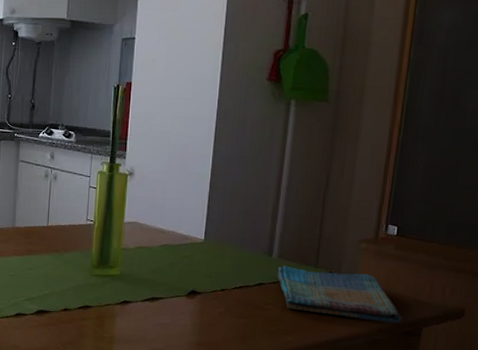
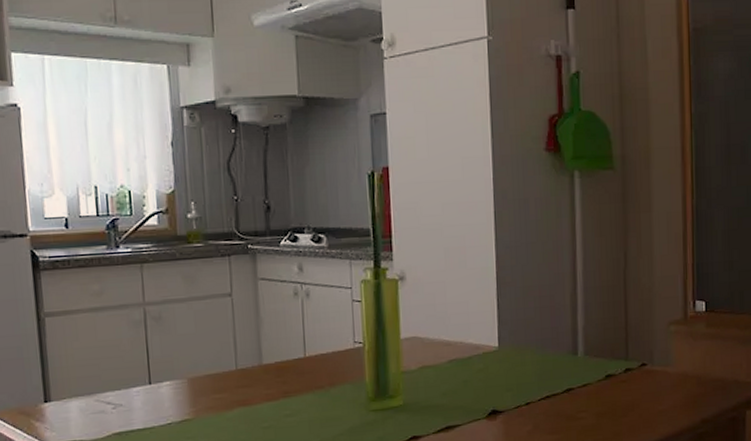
dish towel: present [277,265,402,324] -> none [586,359,724,414]

